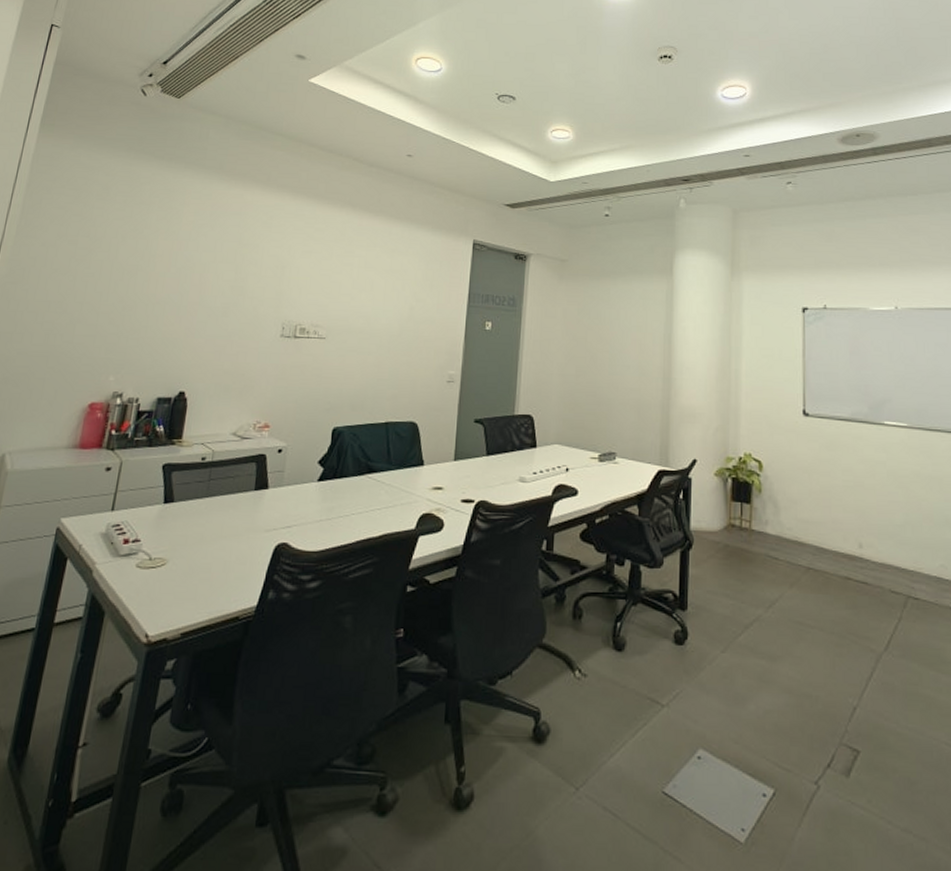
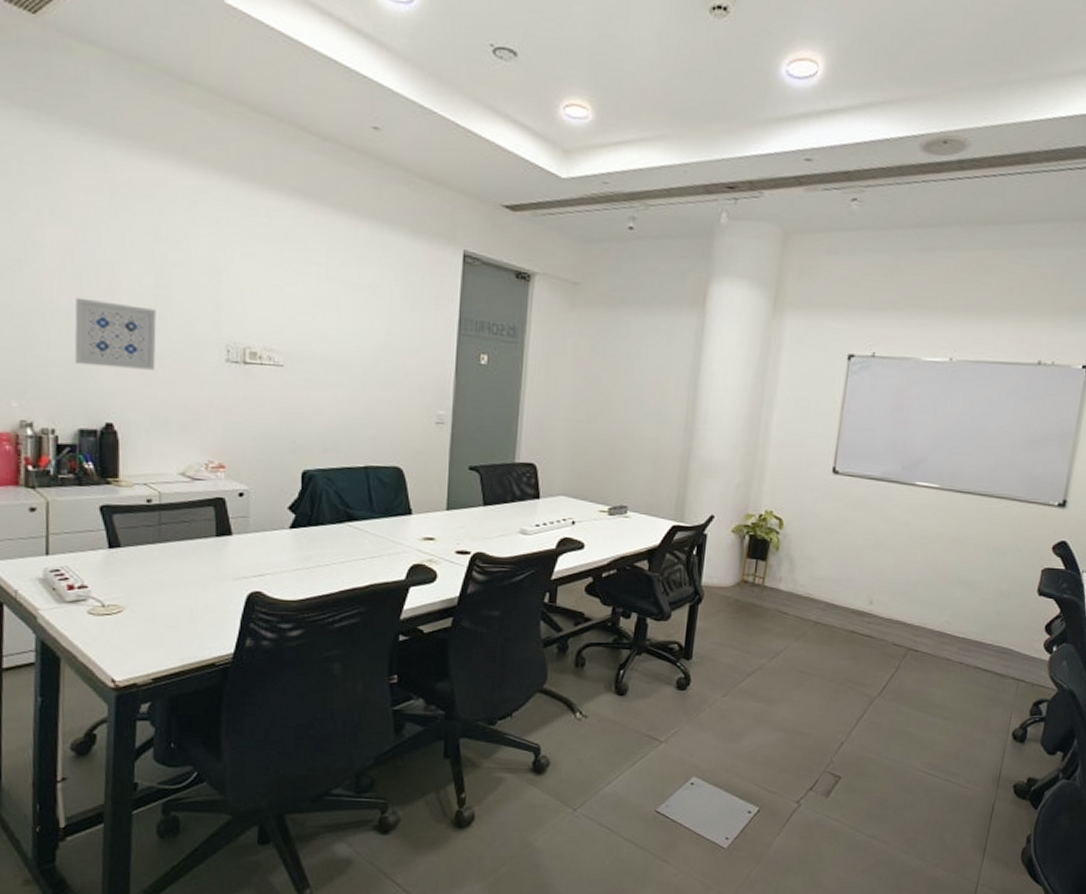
wall art: none [164,291,232,346] -> present [74,297,157,370]

